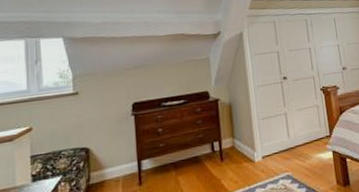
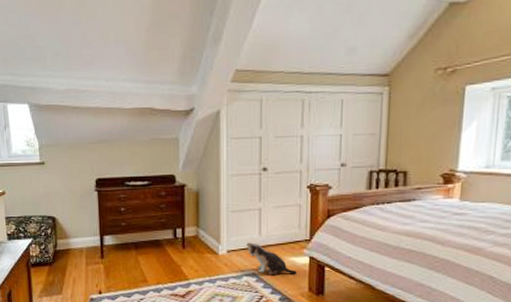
plush toy: none [278,145,325,175] -> present [246,242,298,276]

